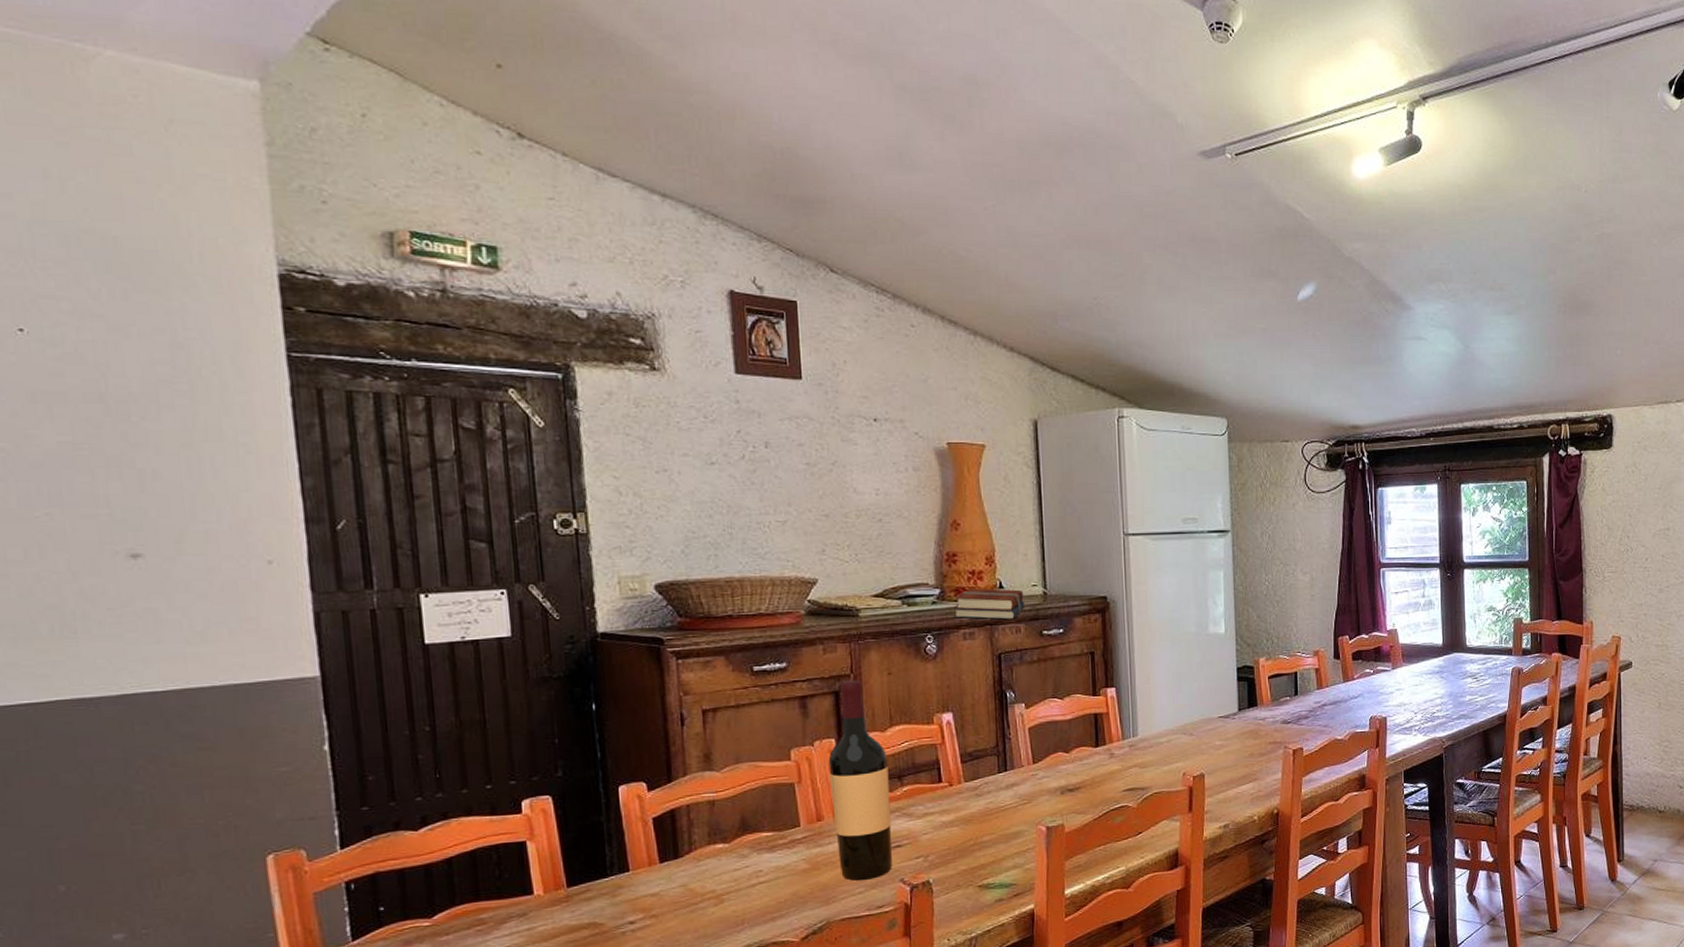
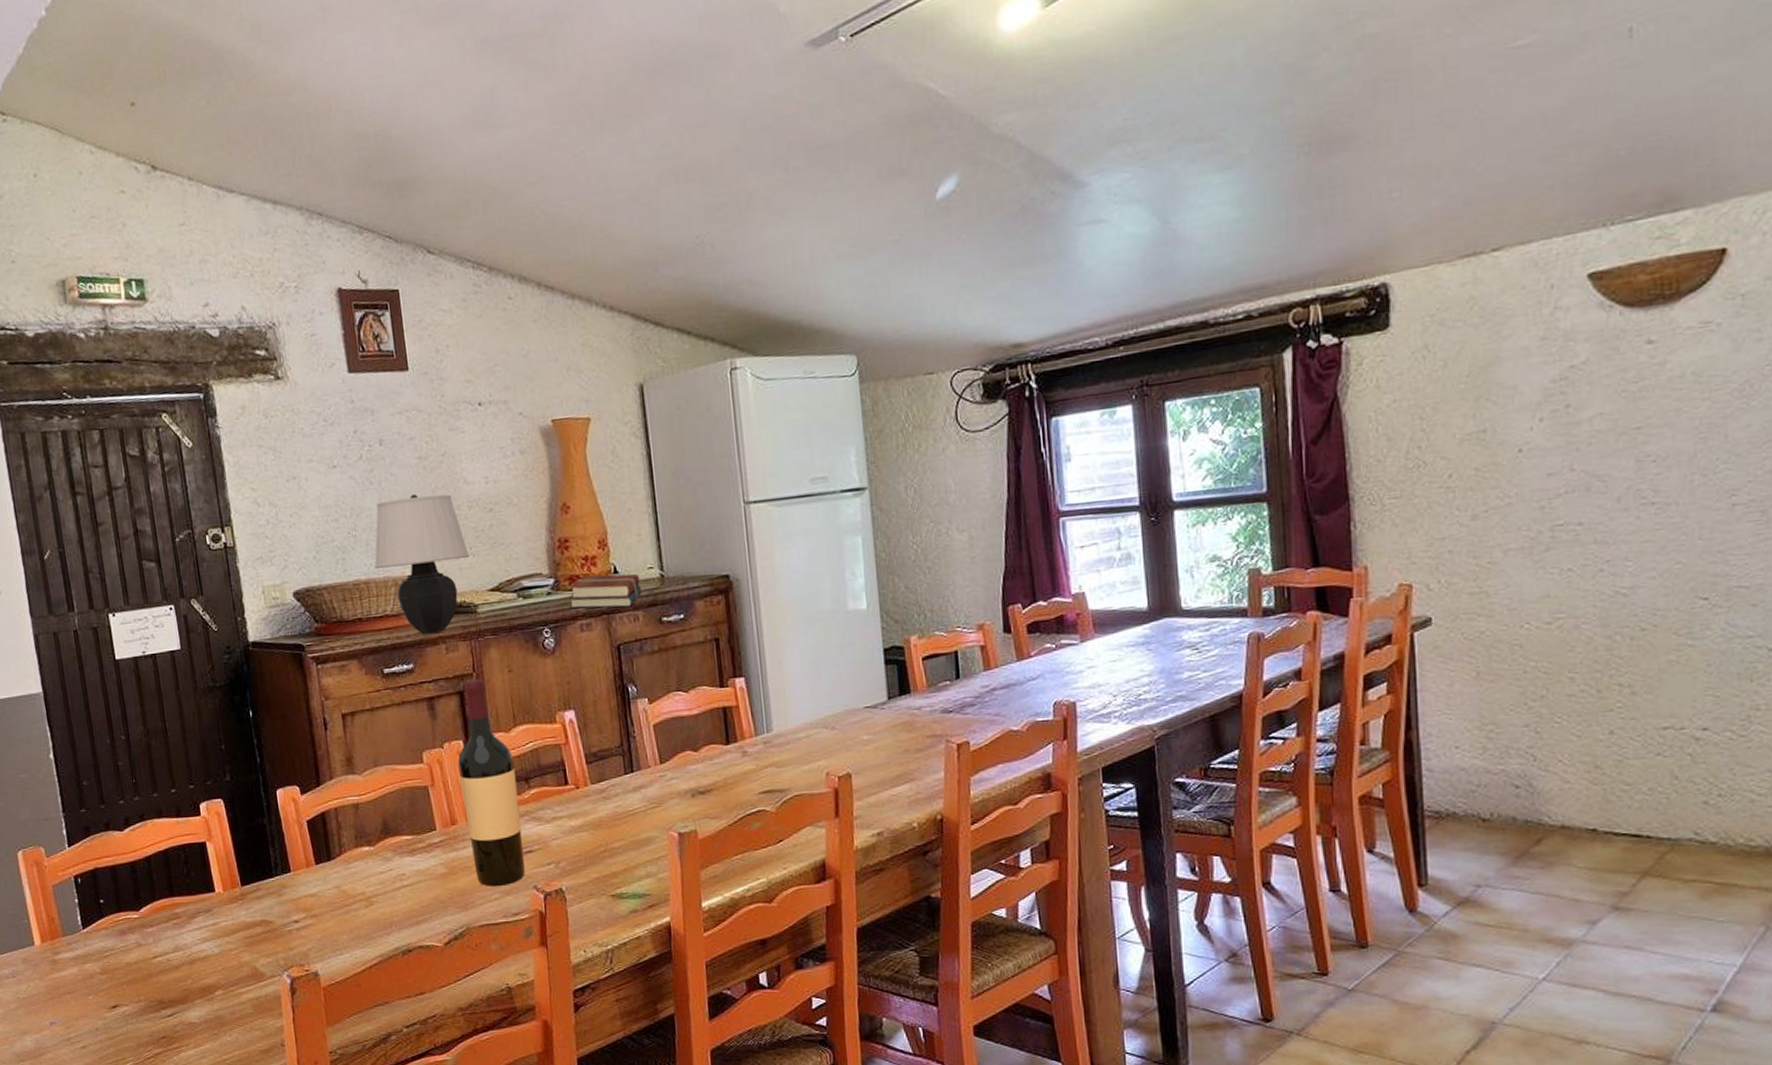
table lamp: none [750,498,855,635] -> present [374,493,470,635]

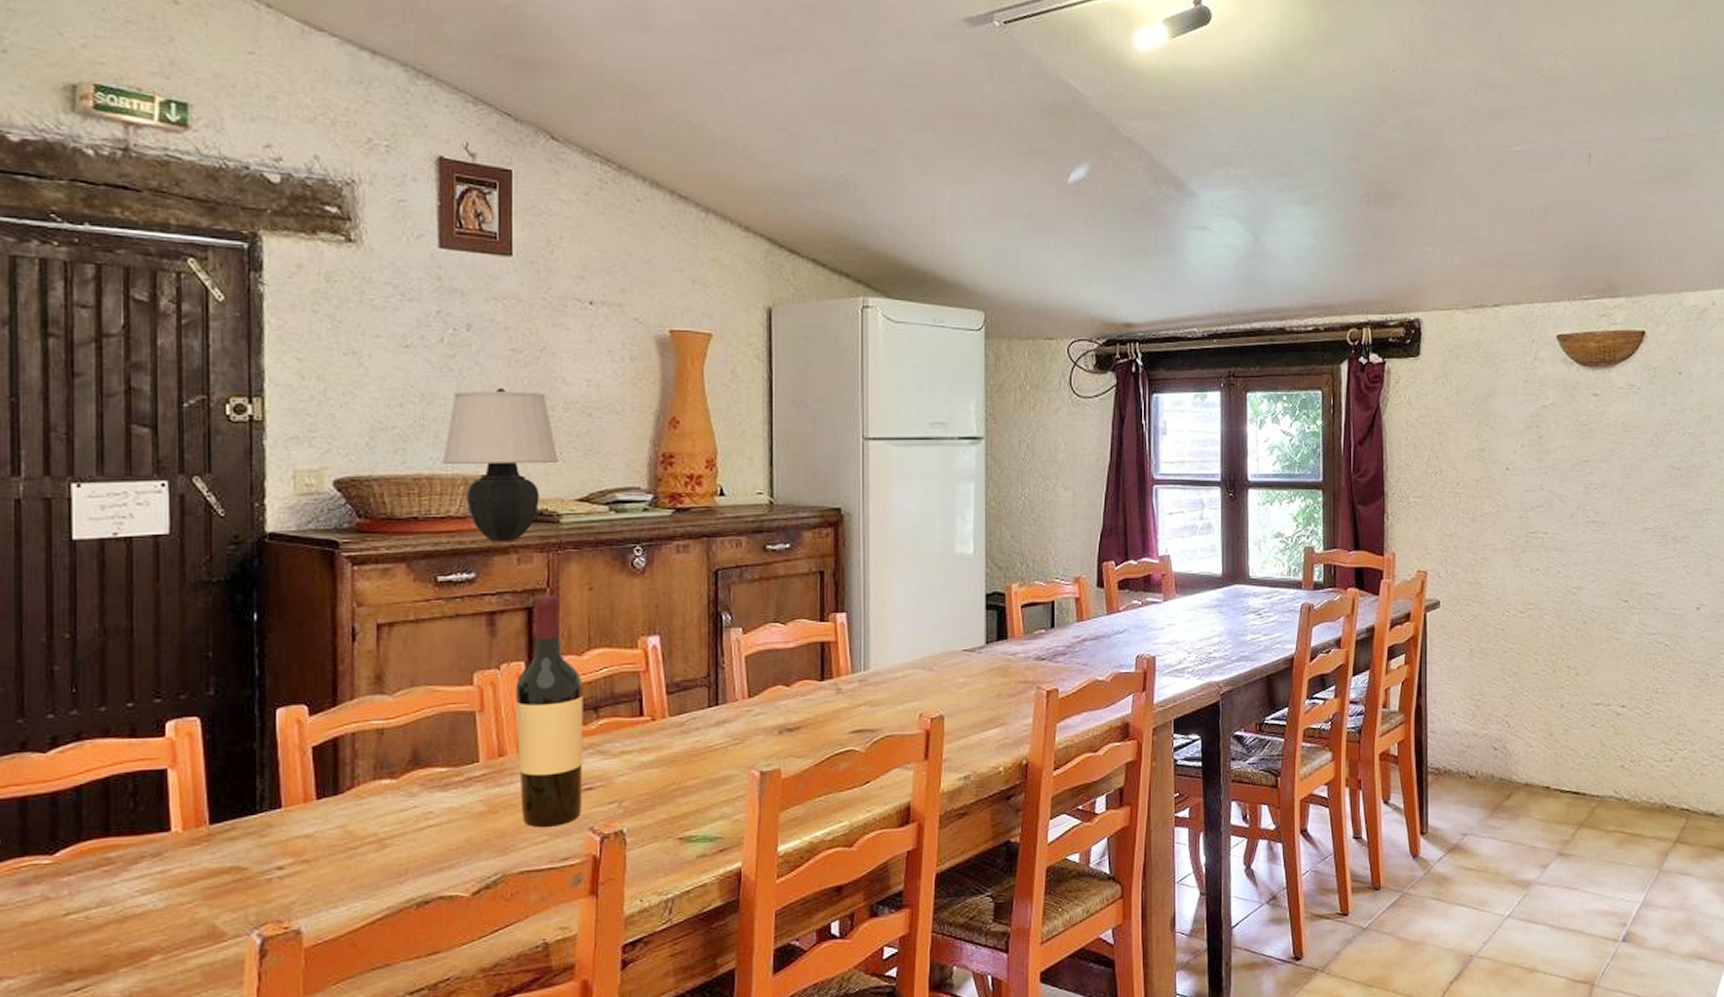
books: present [569,573,641,609] -> none [668,494,747,531]

